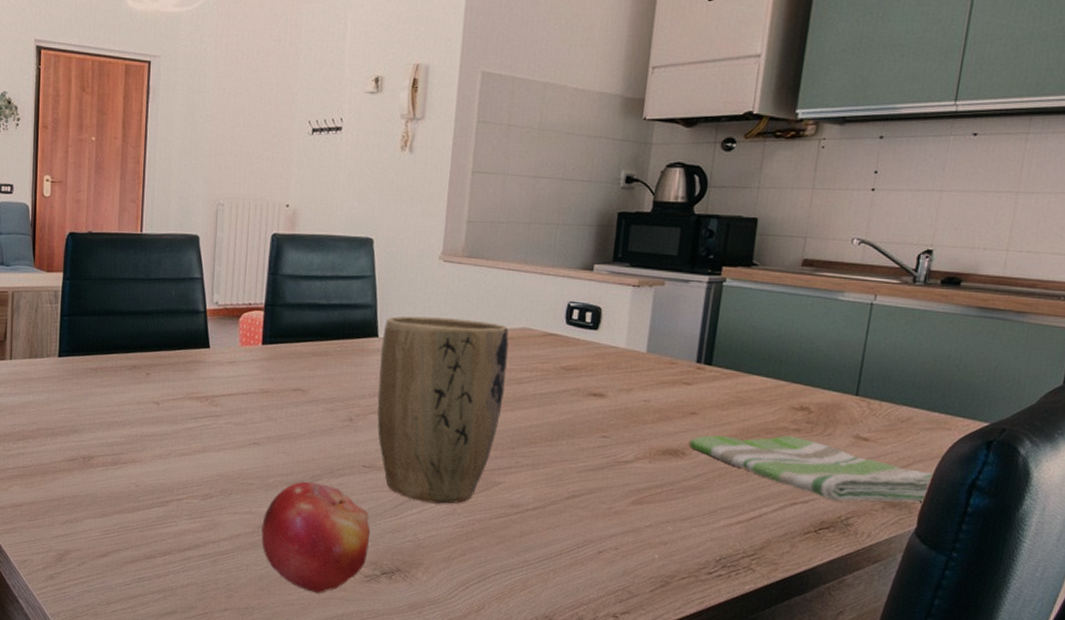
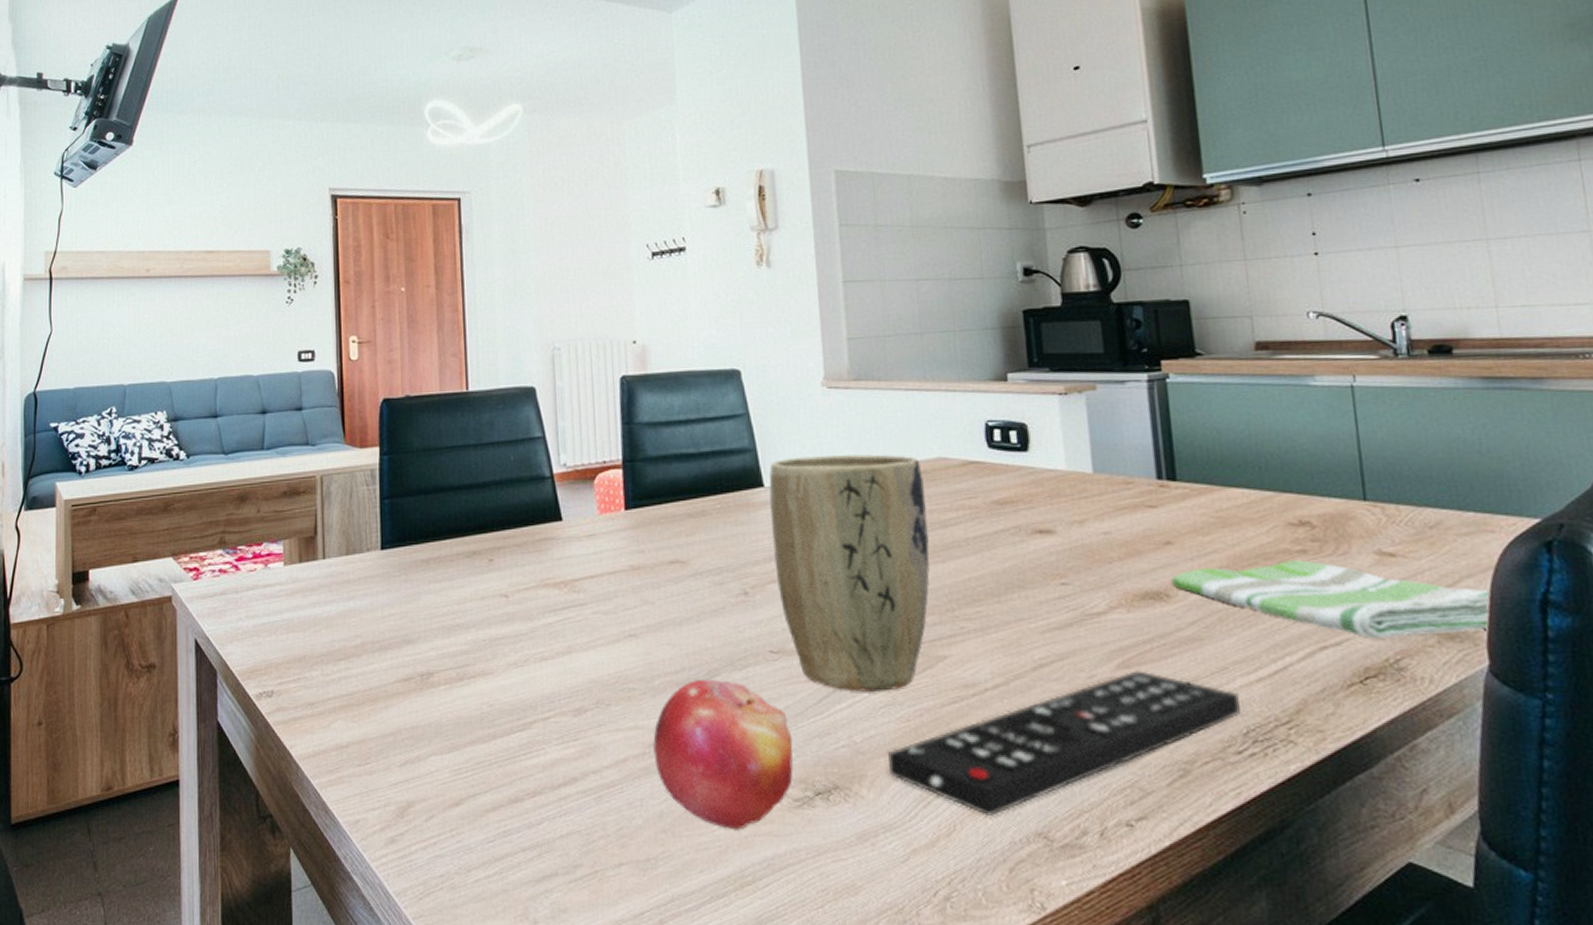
remote control: none [441,507,720,601] -> present [888,670,1241,816]

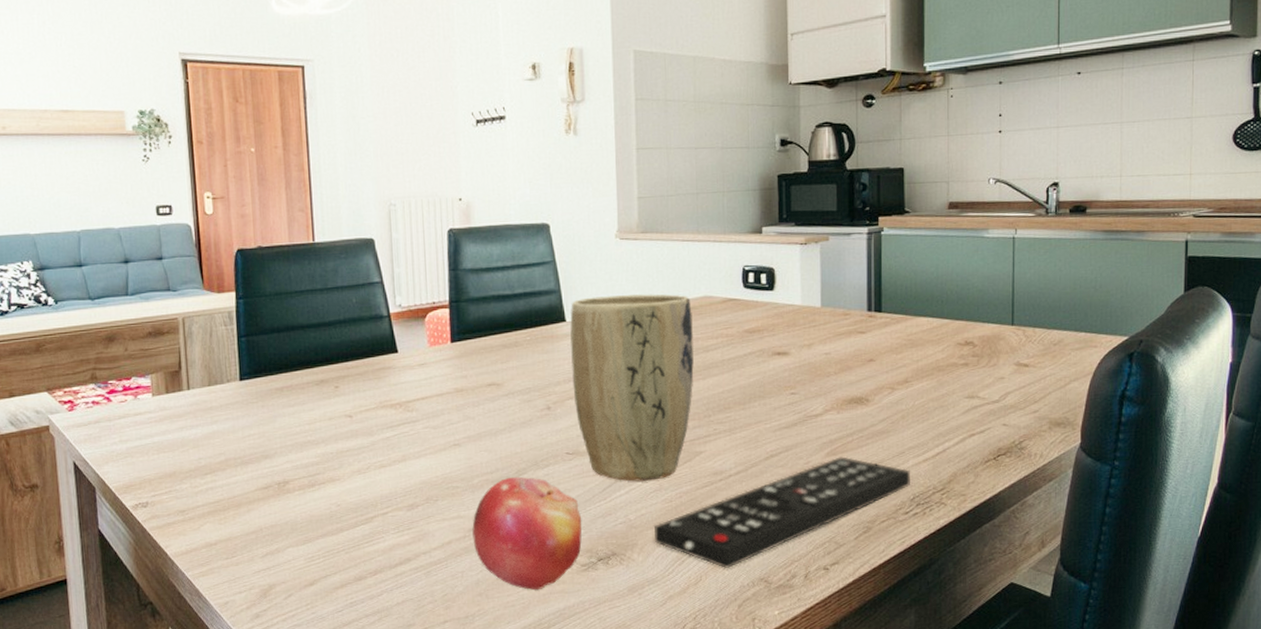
dish towel: present [1171,560,1491,638] -> none [871,371,1088,427]

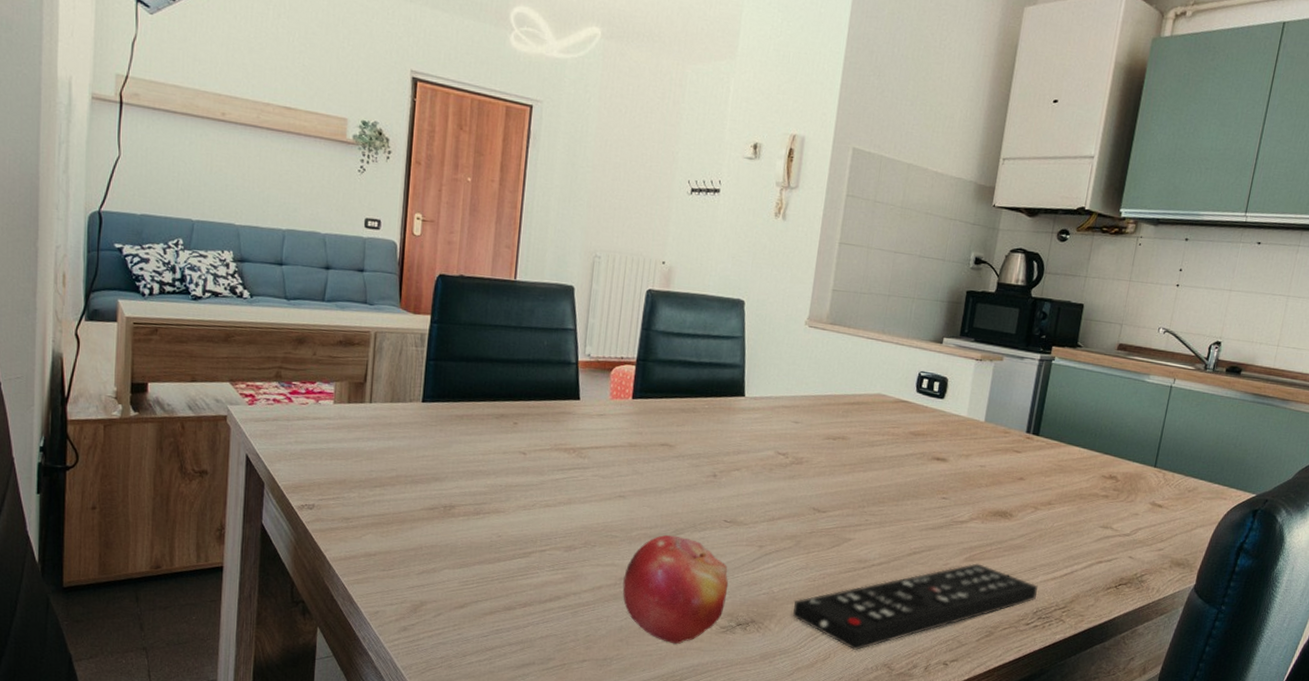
plant pot: present [570,294,694,482] -> none [739,377,865,559]

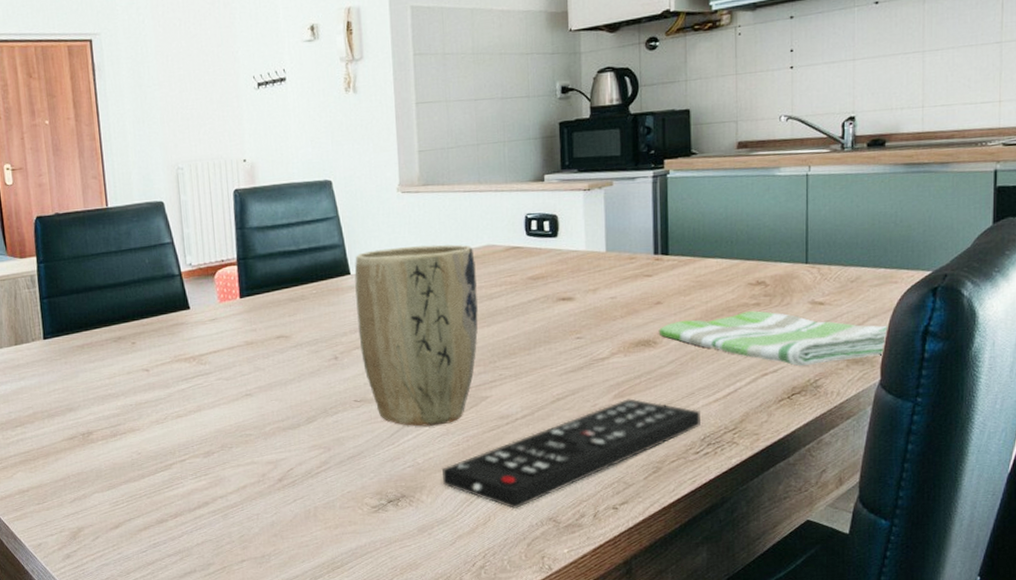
fruit: present [622,534,729,644] -> none [265,423,372,531]
plant pot: none [739,377,865,559] -> present [354,244,478,427]
dish towel: none [1016,499,1211,563] -> present [658,311,888,366]

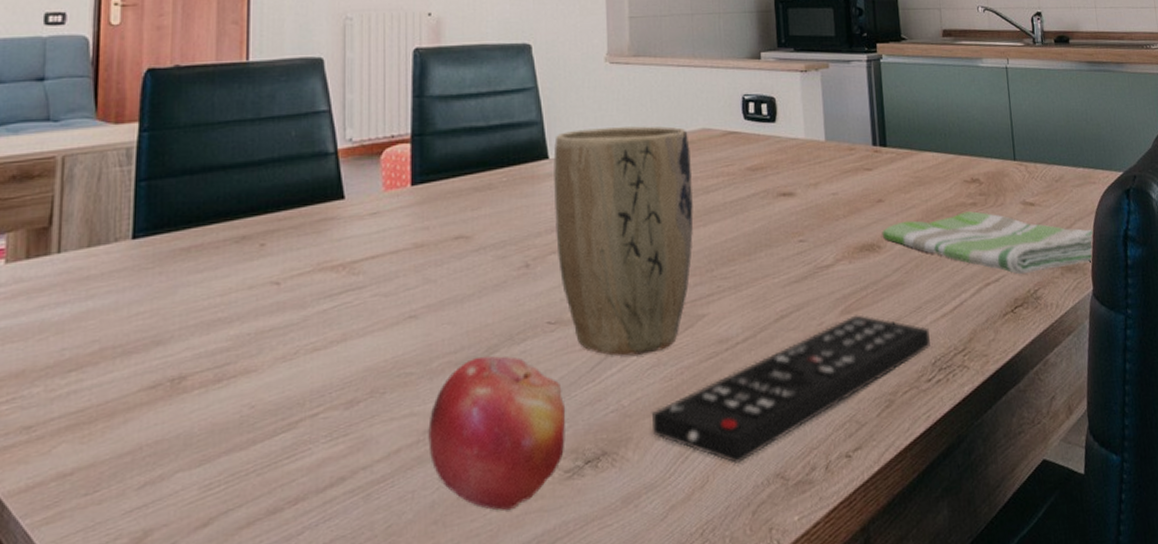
fruit: none [265,423,372,531] -> present [428,355,566,511]

